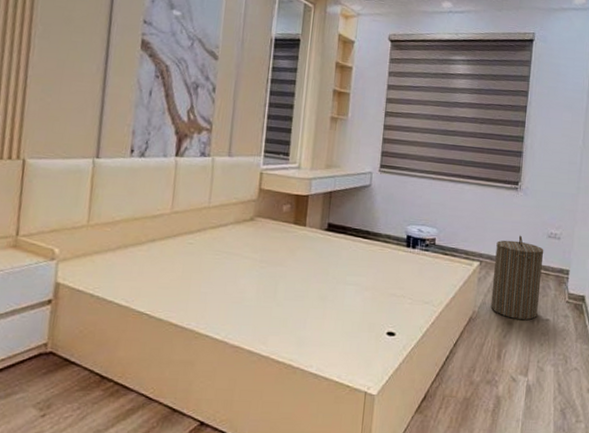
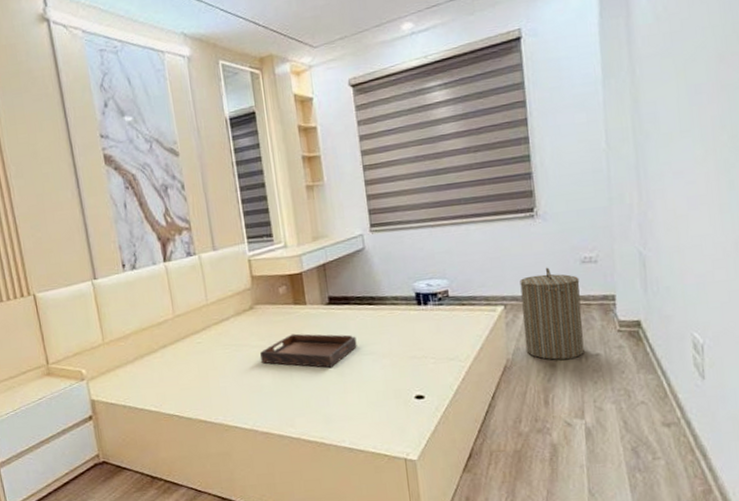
serving tray: none [249,252,345,292] -> present [260,333,357,369]

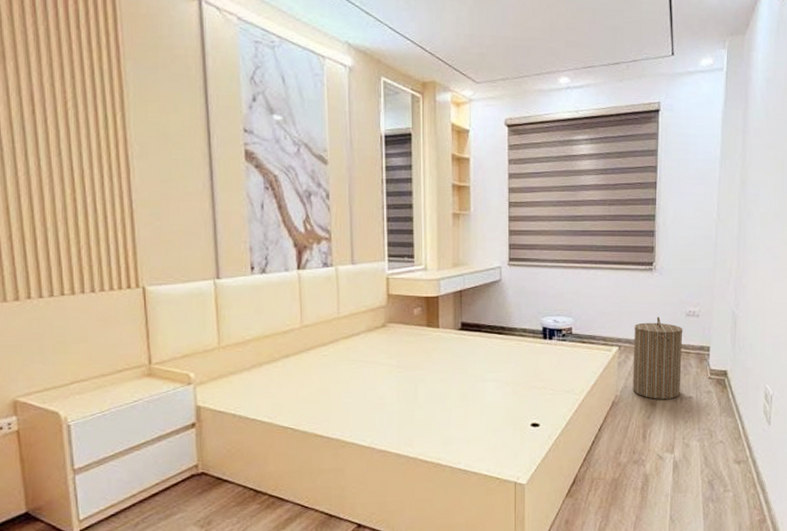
serving tray: present [260,333,357,369] -> none [387,355,483,392]

